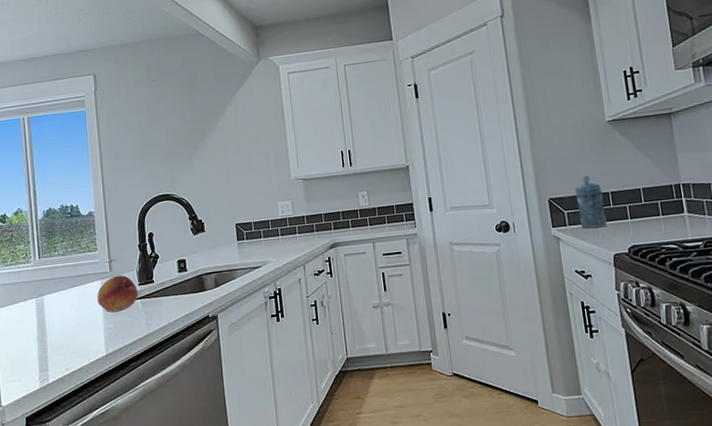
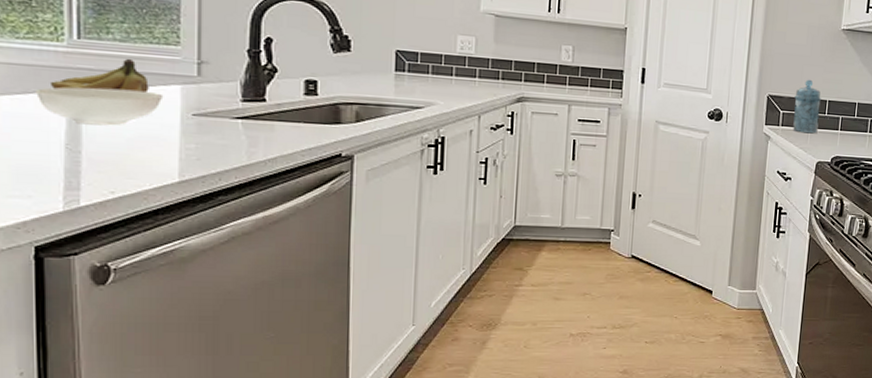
bowl: none [19,288,91,321] -> present [36,87,164,126]
fruit: none [26,266,82,298] -> present [49,58,149,92]
fruit: present [97,275,138,314] -> none [173,83,240,132]

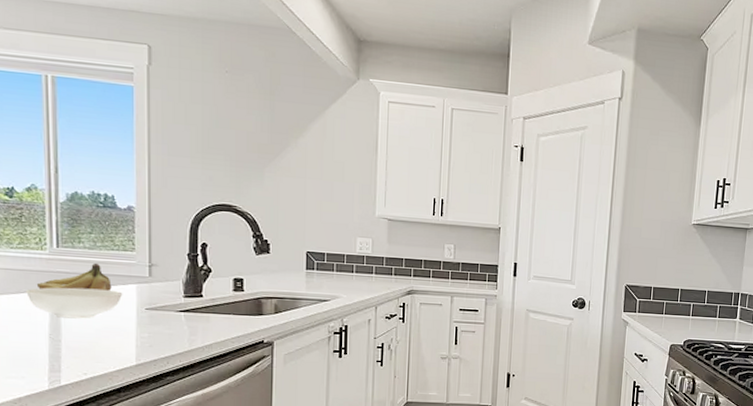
canister: present [793,79,822,134] -> none [648,270,675,319]

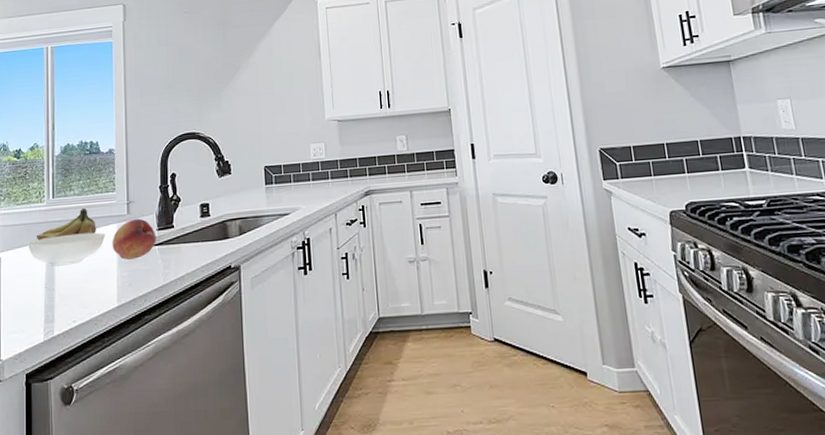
fruit: none [130,282,182,323] -> present [112,218,156,261]

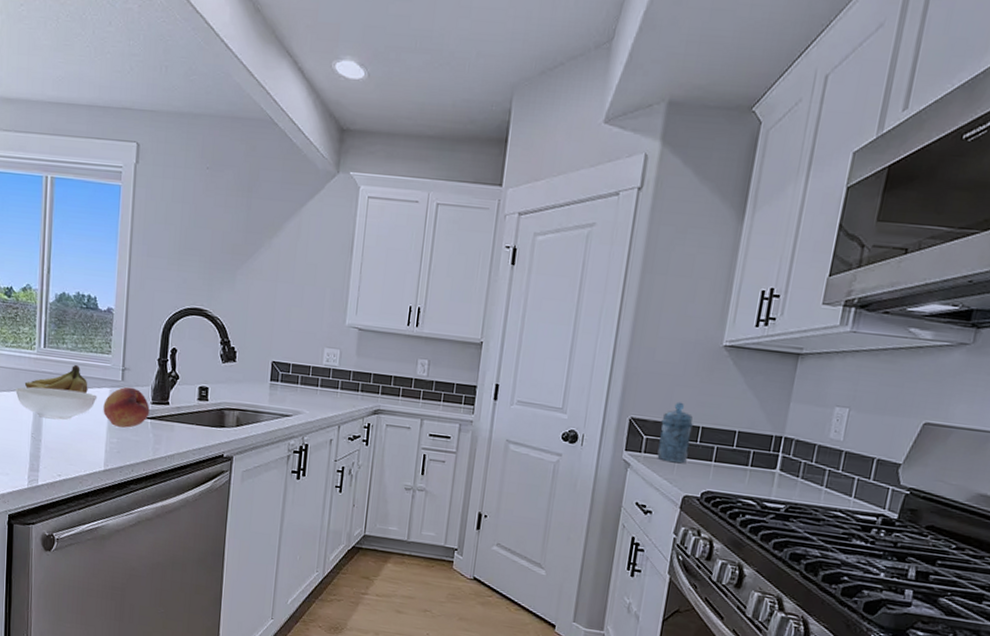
canister: none [627,125,663,183] -> present [657,402,694,464]

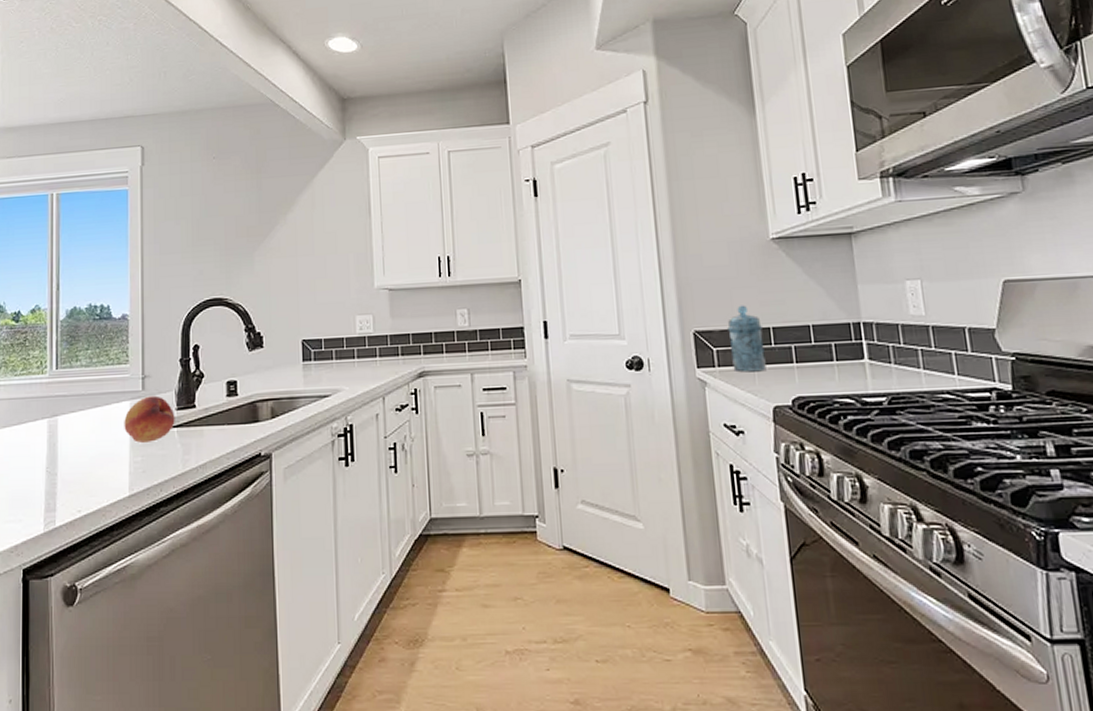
bowl: present [15,387,98,420] -> none [27,410,117,448]
fruit: present [24,364,88,393] -> none [36,381,106,417]

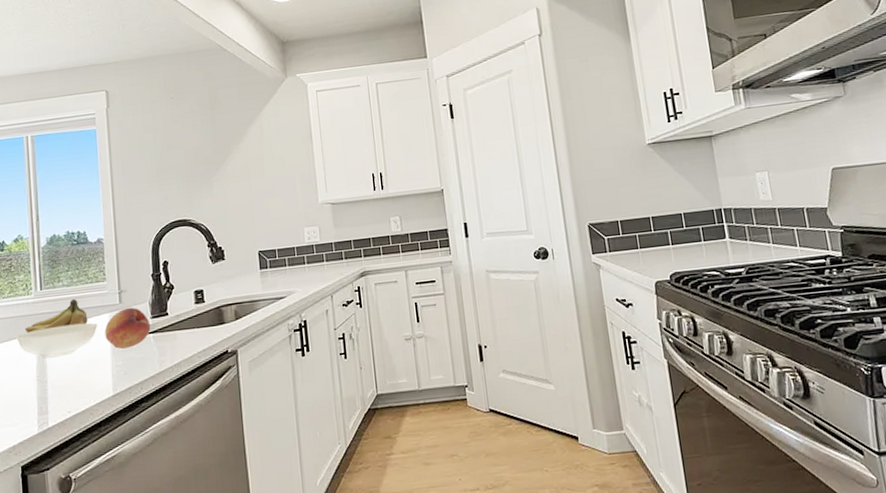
bowl: none [27,410,117,448] -> present [16,322,98,359]
fruit: none [36,381,106,417] -> present [25,298,88,333]
canister: present [727,305,766,373] -> none [615,200,648,256]

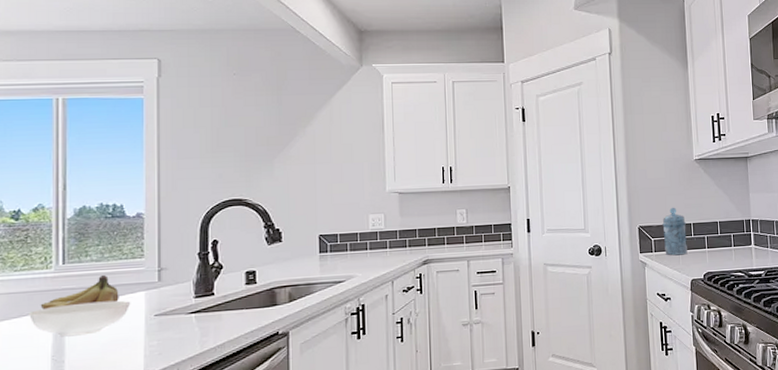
fruit: present [104,307,151,350] -> none [139,286,193,329]
canister: none [615,200,648,256] -> present [662,207,688,256]

